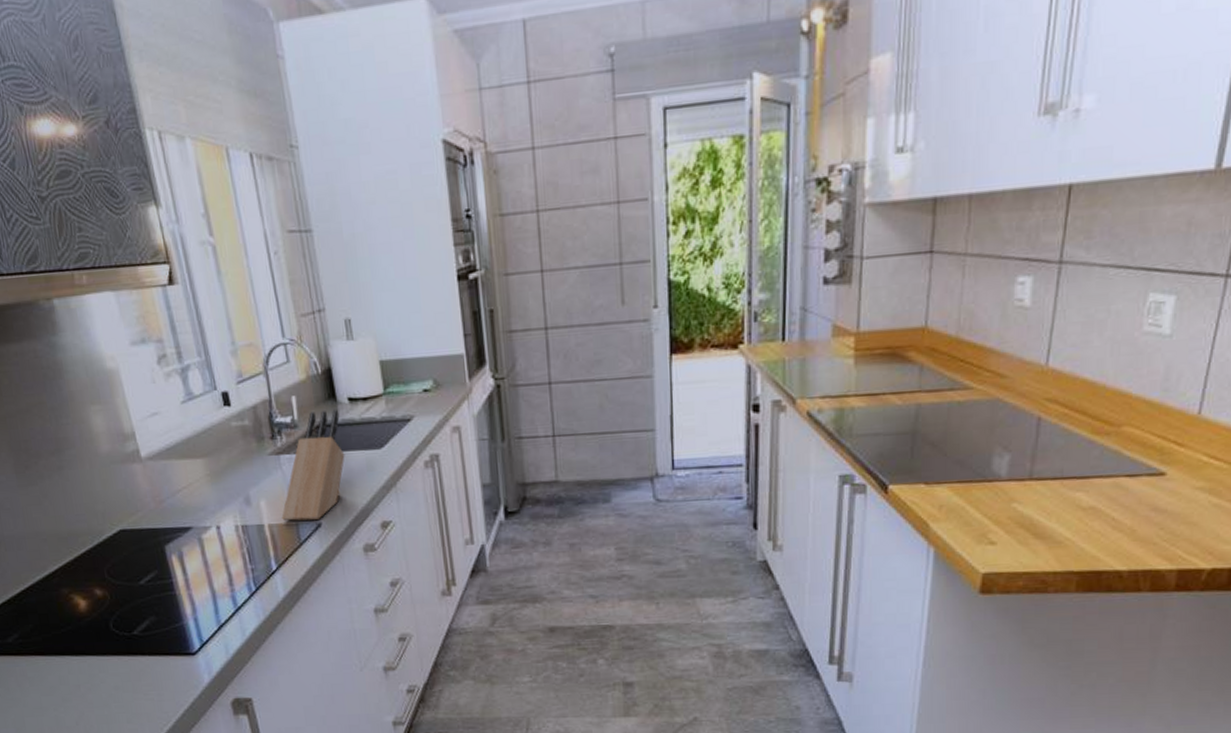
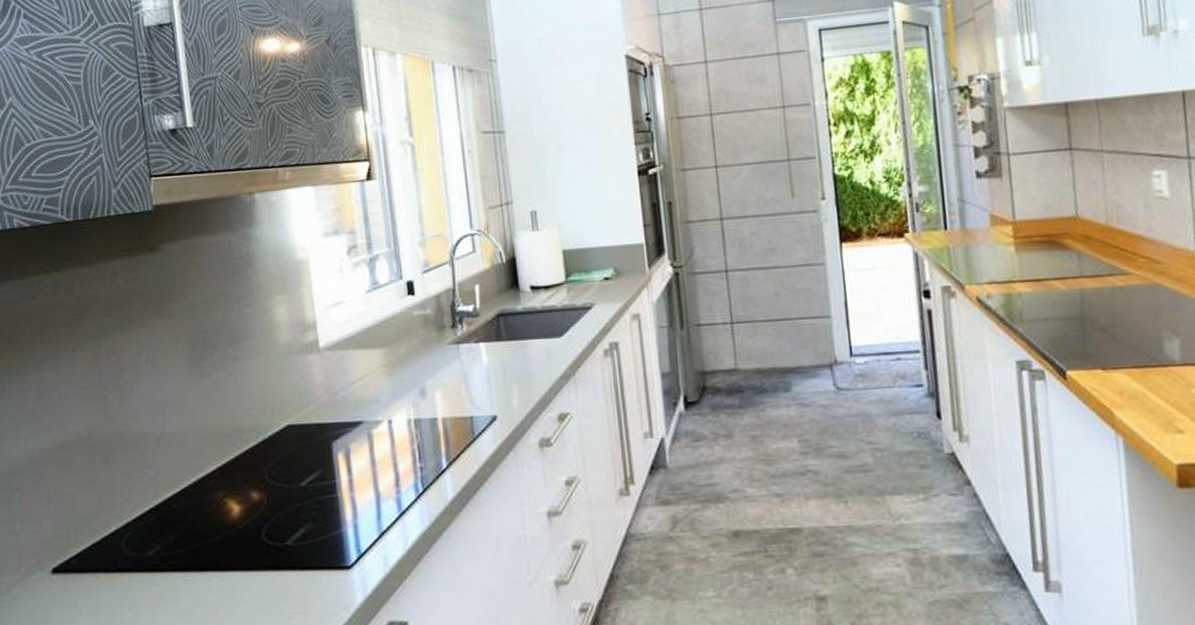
knife block: present [281,409,345,521] -> none [456,297,525,414]

